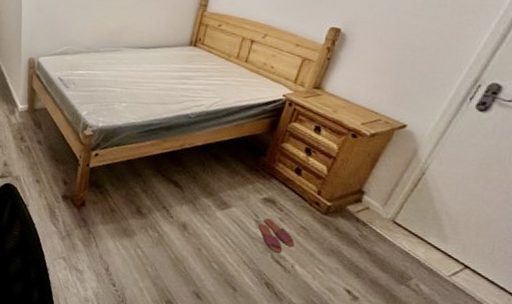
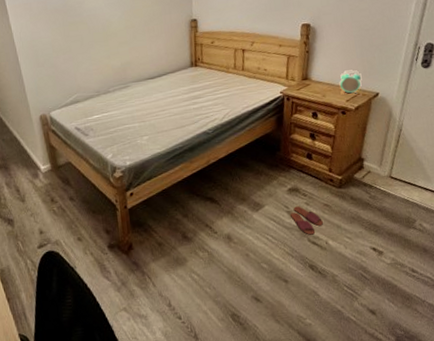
alarm clock: none [357,91,389,121] -> present [340,70,361,95]

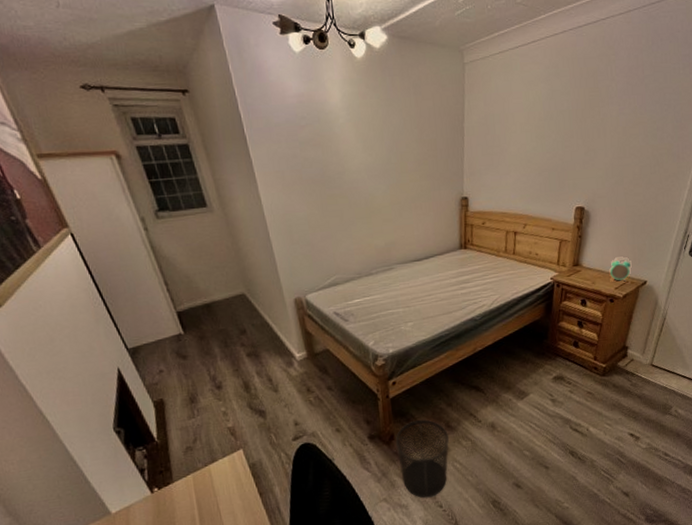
waste bin: none [134,230,186,309] -> present [396,419,449,498]
slippers: present [290,206,323,235] -> none [554,394,585,422]

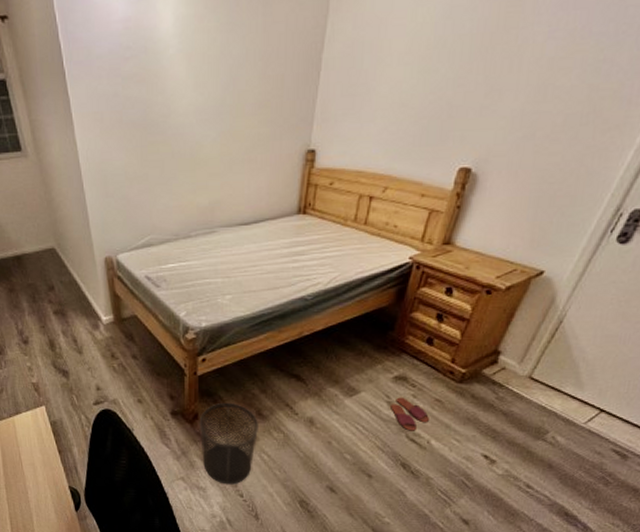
slippers: none [554,394,585,422] -> present [391,397,429,431]
alarm clock: present [610,257,631,283] -> none [491,238,525,271]

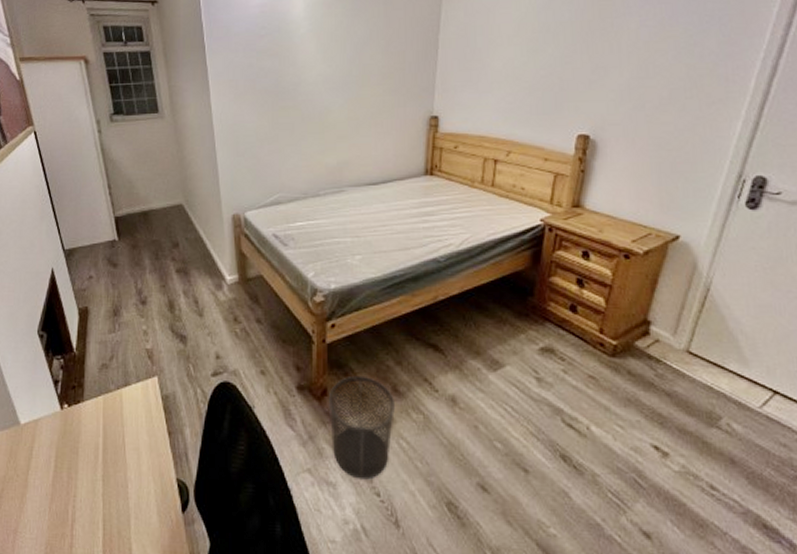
slippers: present [391,397,429,431] -> none [540,372,585,414]

